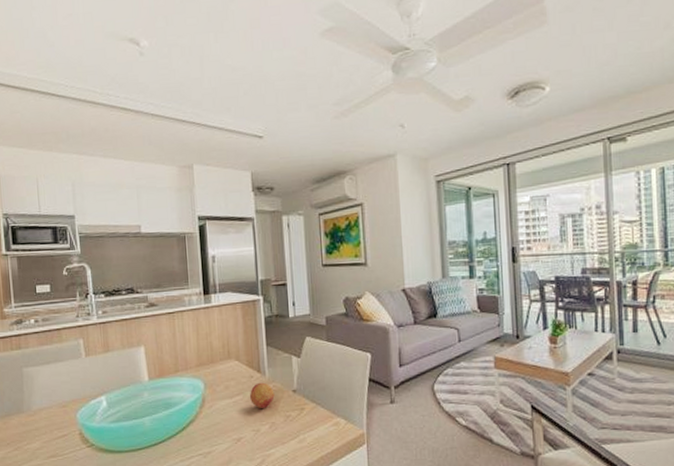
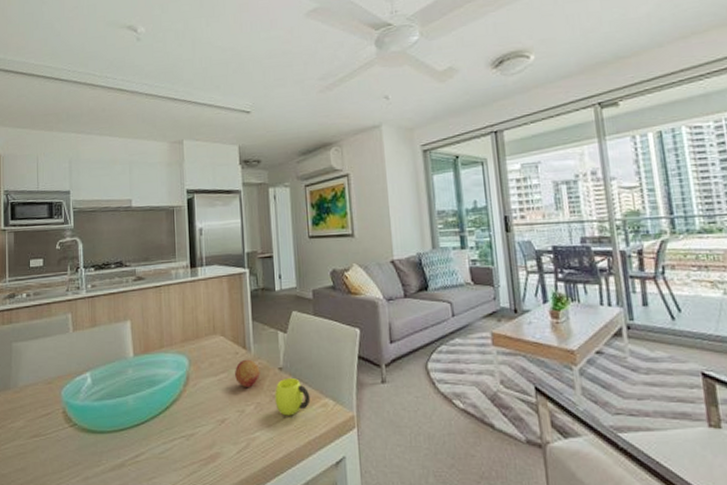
cup: none [289,399,323,434] -> present [275,377,311,416]

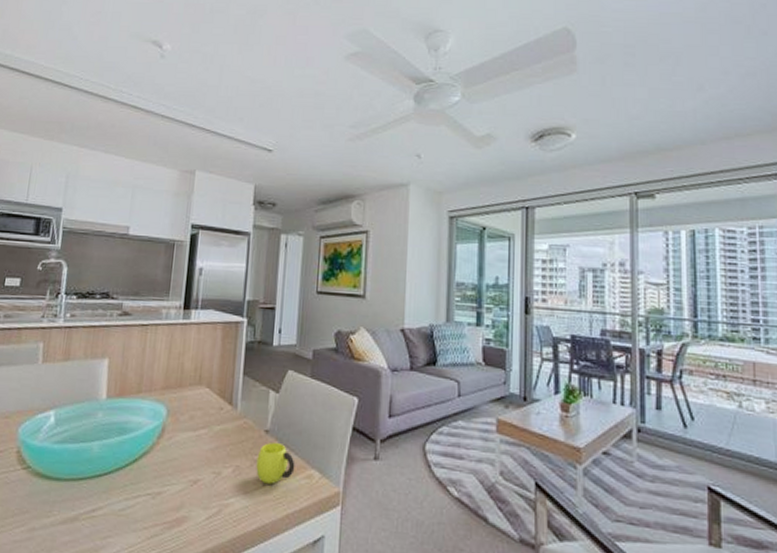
fruit: present [235,359,260,387] -> none [216,416,244,447]

